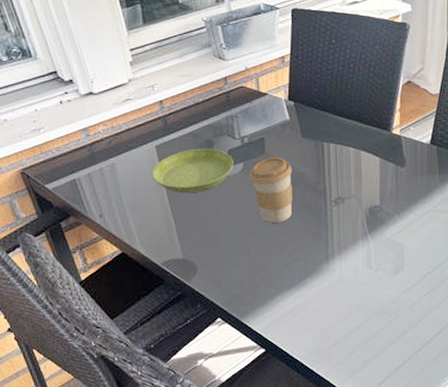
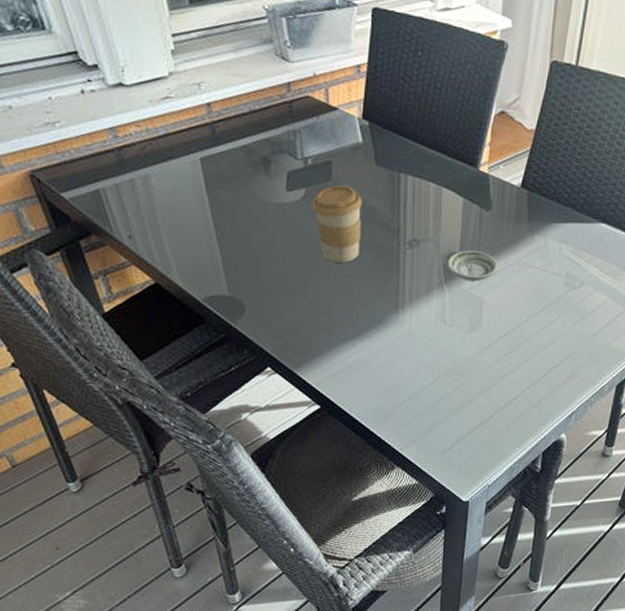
saucer: present [152,149,234,194] -> none [195,166,294,220]
saucer: none [370,202,415,230] -> present [448,250,498,282]

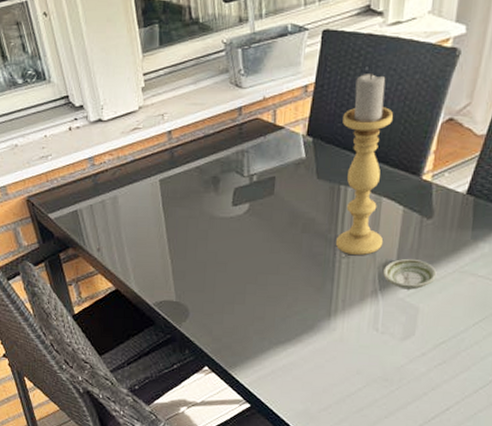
coffee cup: present [311,185,363,263] -> none [254,199,302,271]
candle holder: none [398,57,448,247] -> present [336,72,393,256]

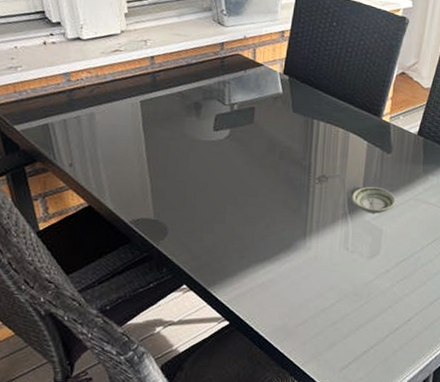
candle holder: present [336,72,393,256] -> none [310,27,357,183]

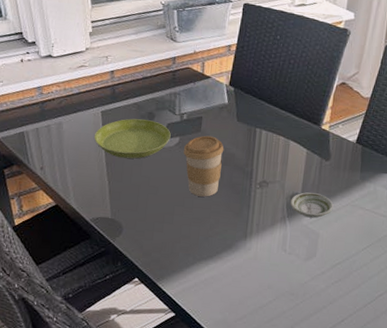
saucer: none [133,109,220,154] -> present [94,118,171,159]
coffee cup: none [234,127,280,194] -> present [183,135,224,197]

